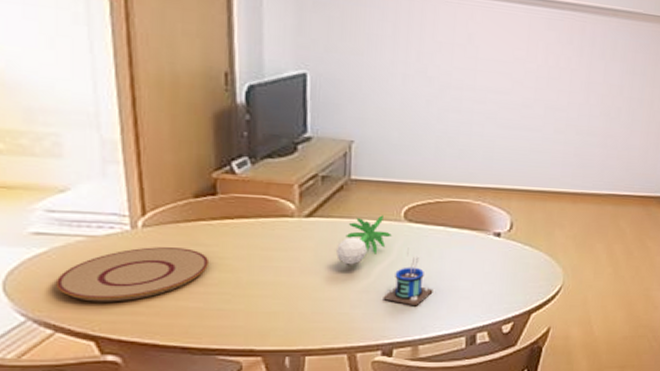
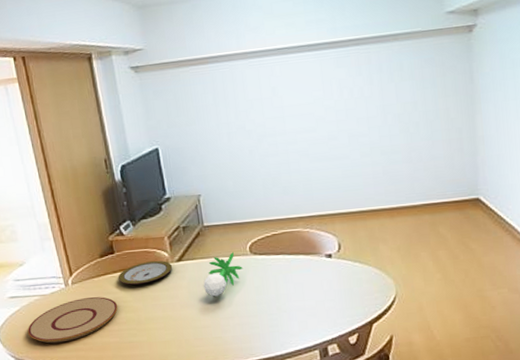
plate: none [216,211,299,239] -> present [118,260,173,285]
mug: present [383,247,433,306] -> none [245,276,284,327]

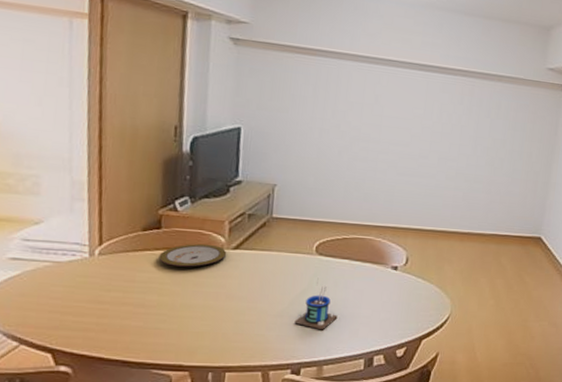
plate: present [27,297,118,344] -> none [24,272,151,320]
flower: present [203,252,244,297] -> none [257,249,306,292]
mug: none [245,276,284,327] -> present [294,277,338,330]

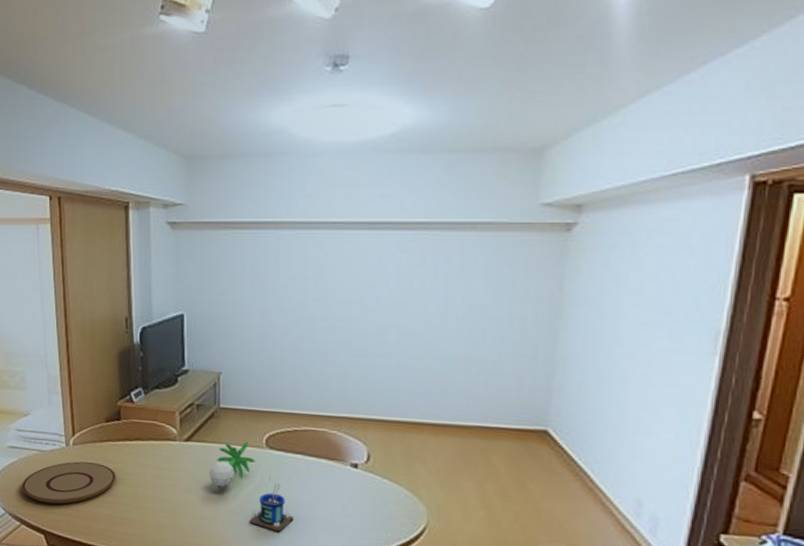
plate: none [24,272,151,320] -> present [21,461,116,504]
plate: present [158,244,227,267] -> none [120,435,180,459]
flower: none [257,249,306,292] -> present [210,441,256,487]

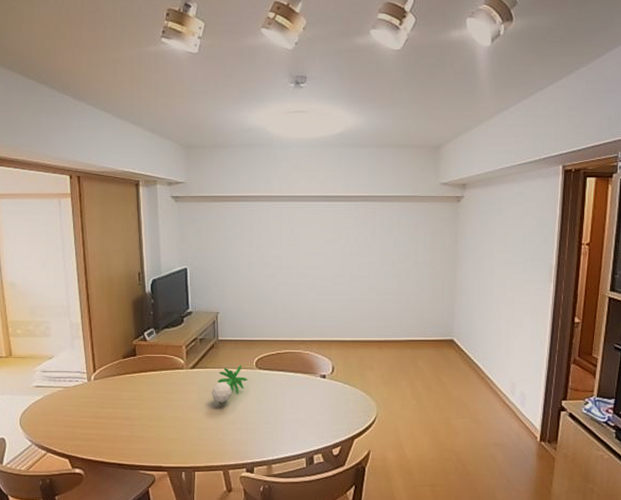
plate: present [21,461,116,504] -> none [47,393,133,432]
mug: present [249,474,294,533] -> none [245,388,279,434]

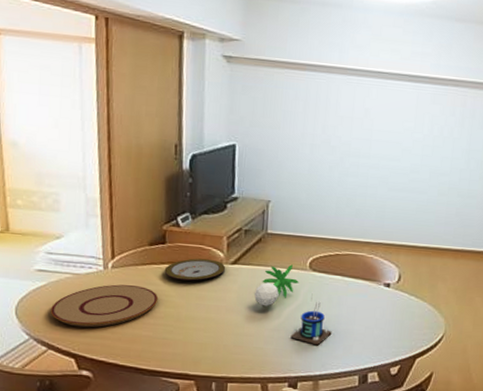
plate: none [47,393,133,432] -> present [50,284,159,328]
plate: none [136,366,187,385] -> present [164,258,226,281]
mug: none [245,388,279,434] -> present [290,293,332,346]

